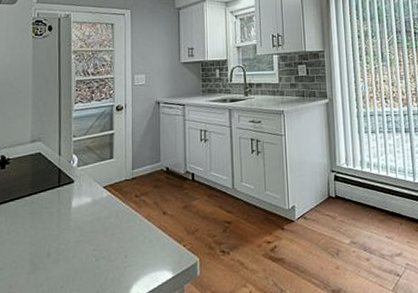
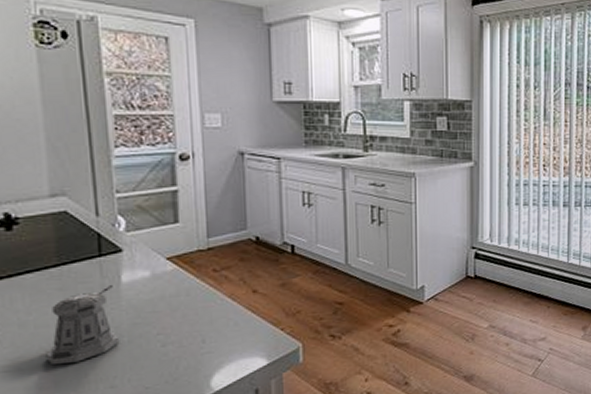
pepper shaker: none [16,210,67,277] -> present [46,285,120,366]

